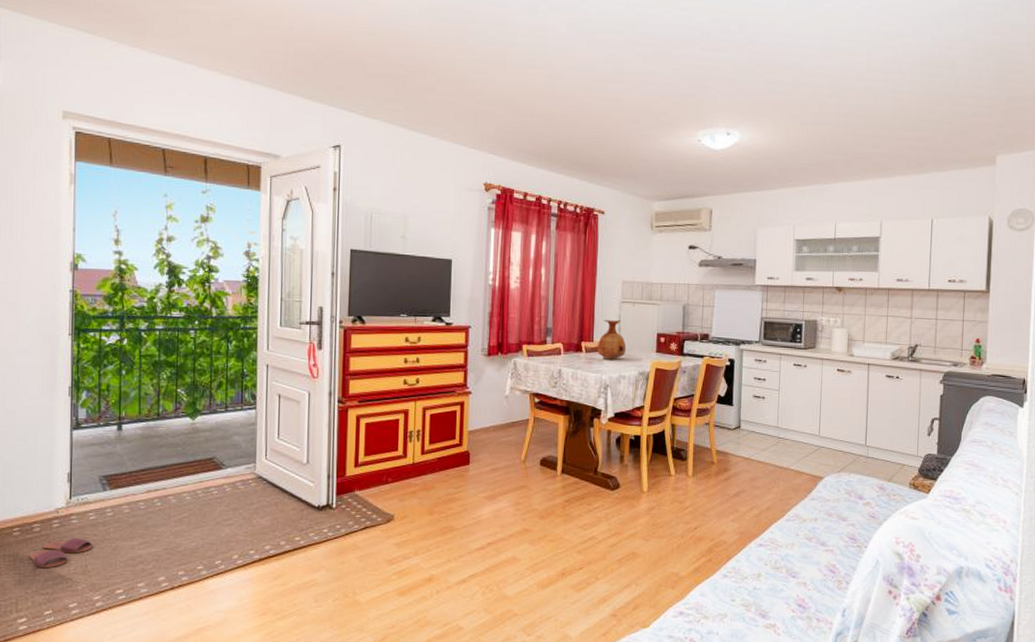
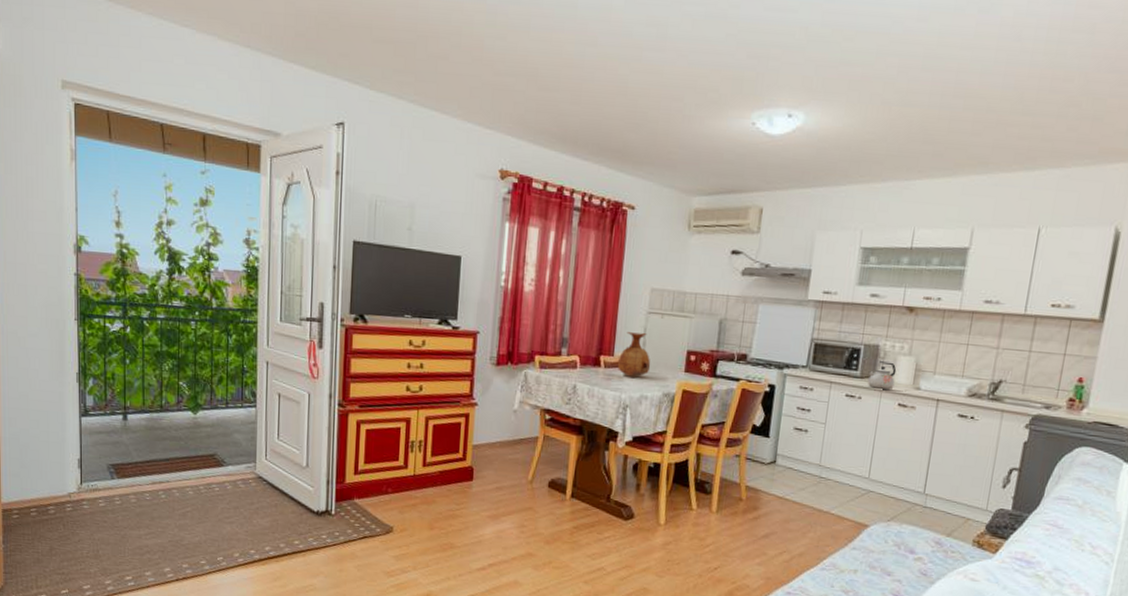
slippers: present [29,537,93,569] -> none [46,522,103,550]
kettle: none [810,334,833,359] -> present [867,361,897,391]

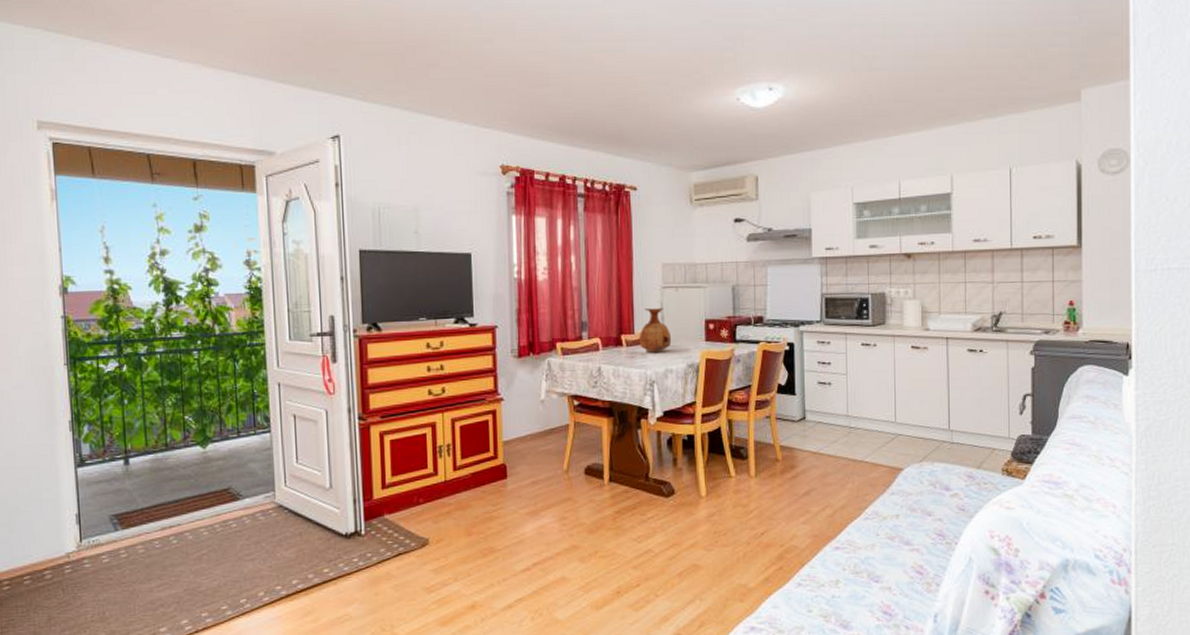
kettle: present [867,361,897,391] -> none [879,307,905,335]

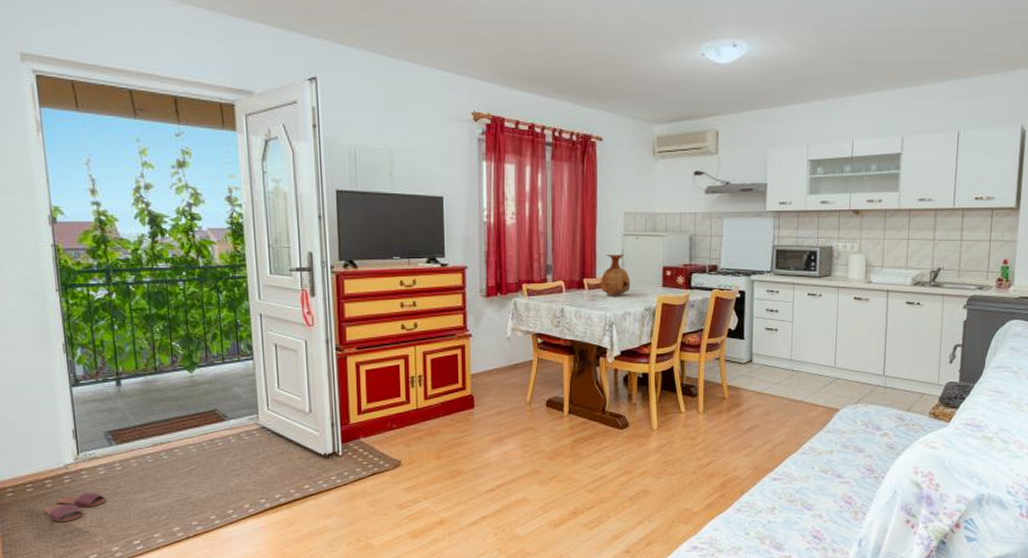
slippers: none [42,582,109,618] -> present [44,492,106,523]

